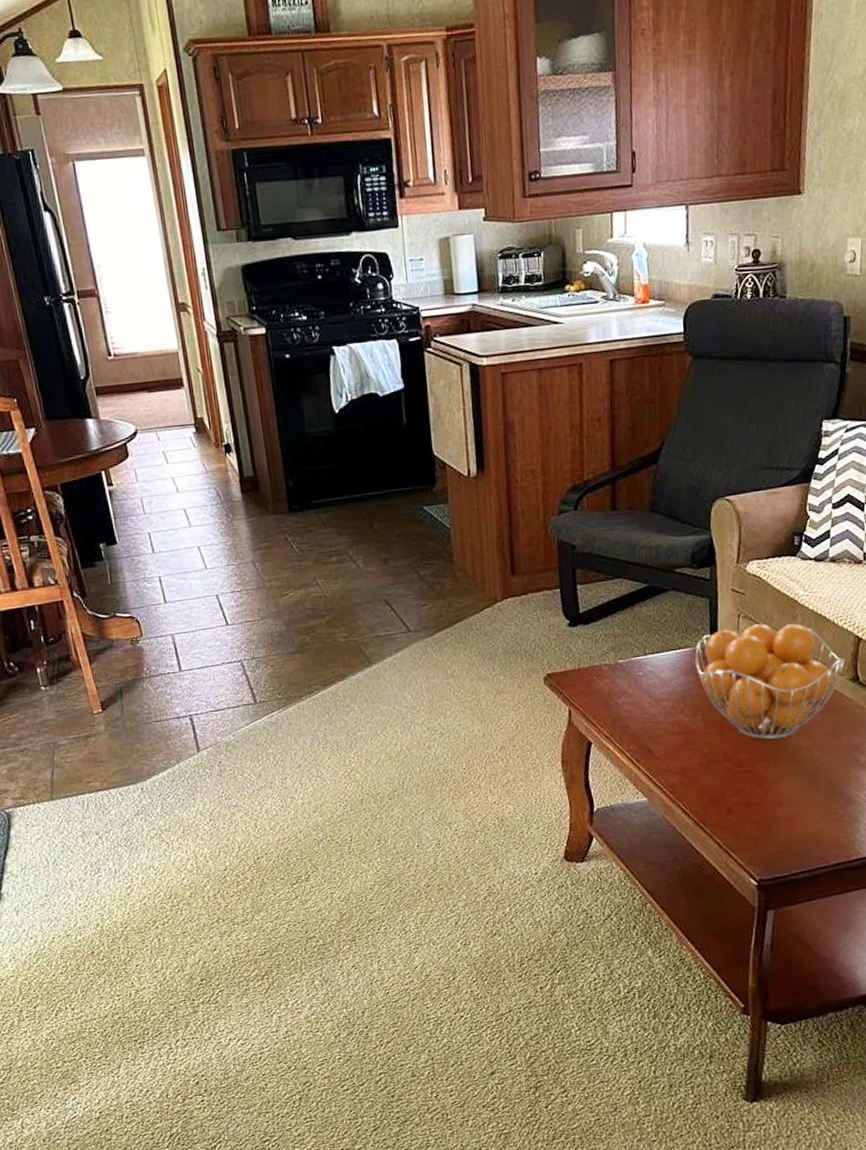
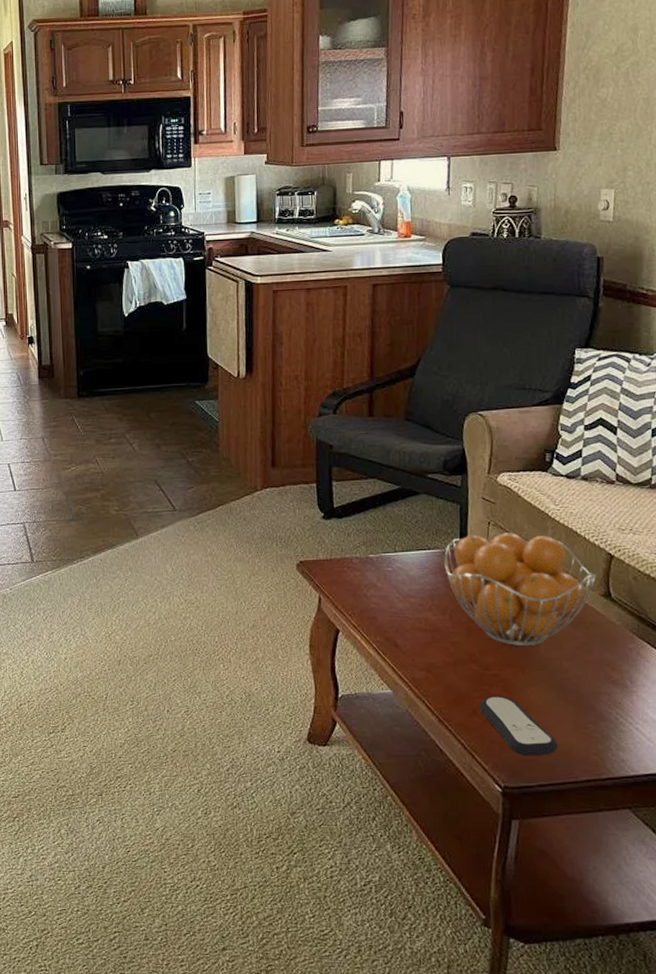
remote control: none [733,791,810,848] -> present [479,696,559,756]

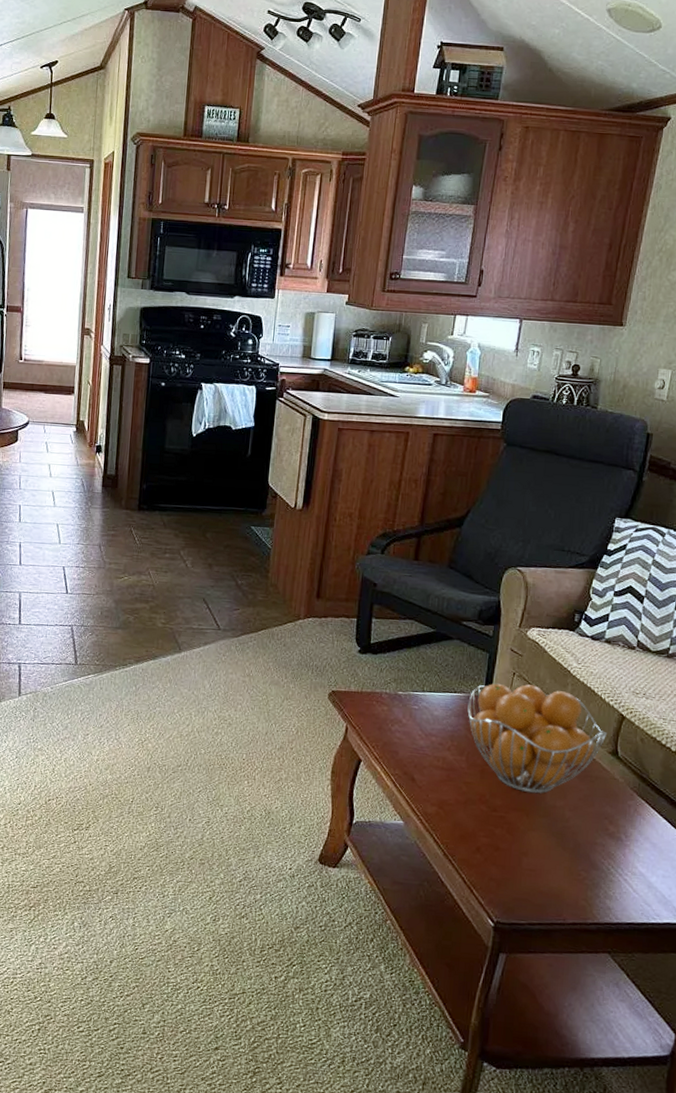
remote control: present [479,696,559,756] -> none [483,836,552,896]

